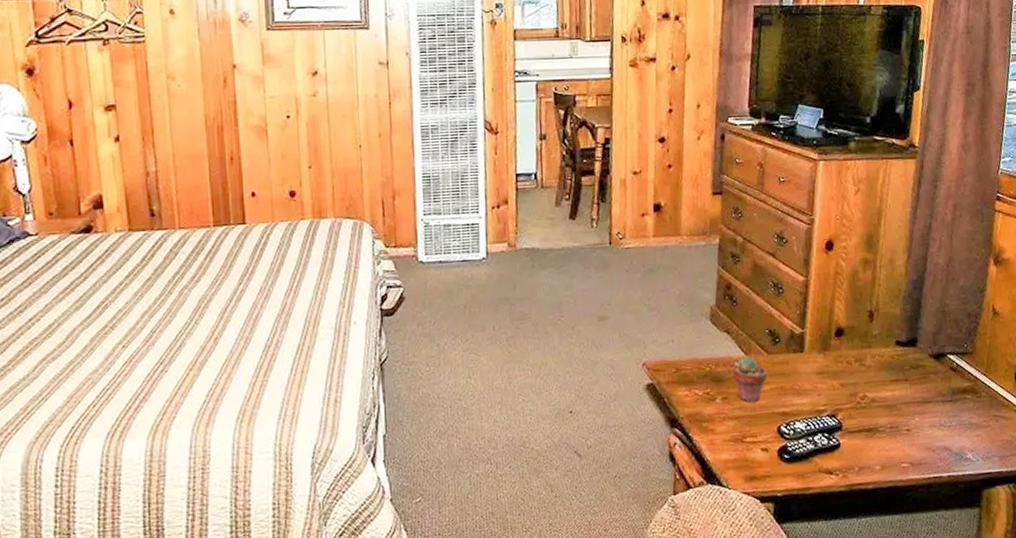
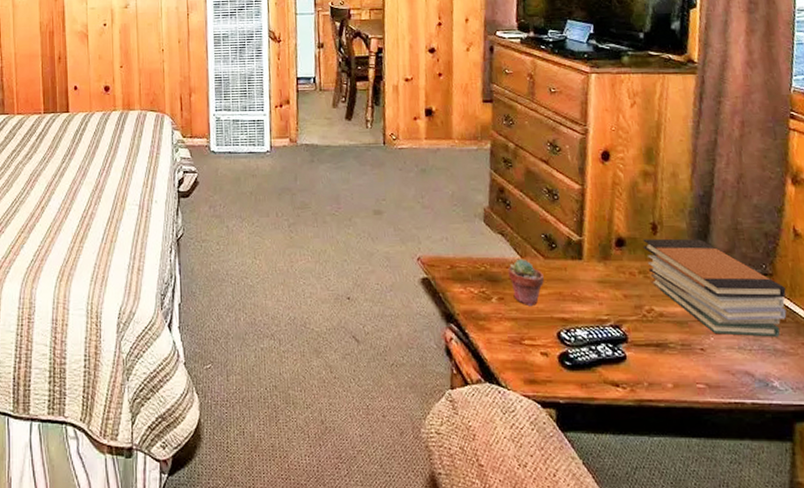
book stack: none [859,323,983,415] -> present [642,238,787,337]

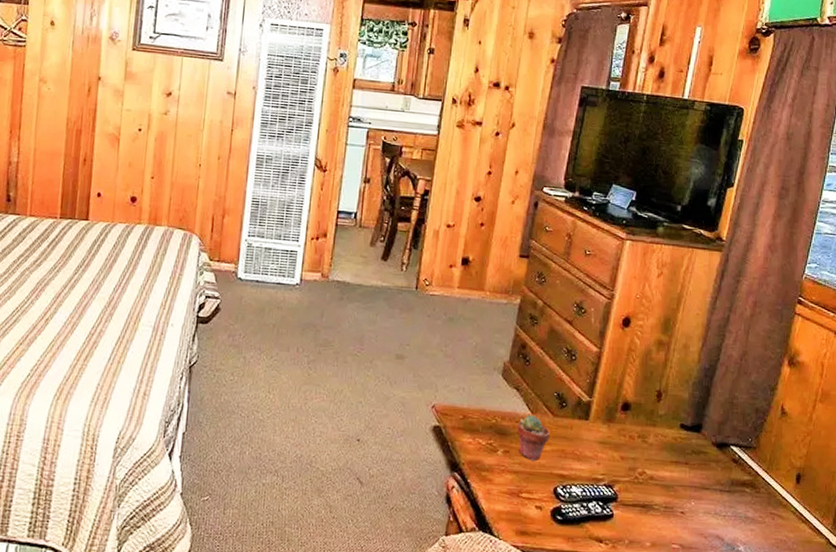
book stack: present [642,238,787,337] -> none [645,405,765,506]

